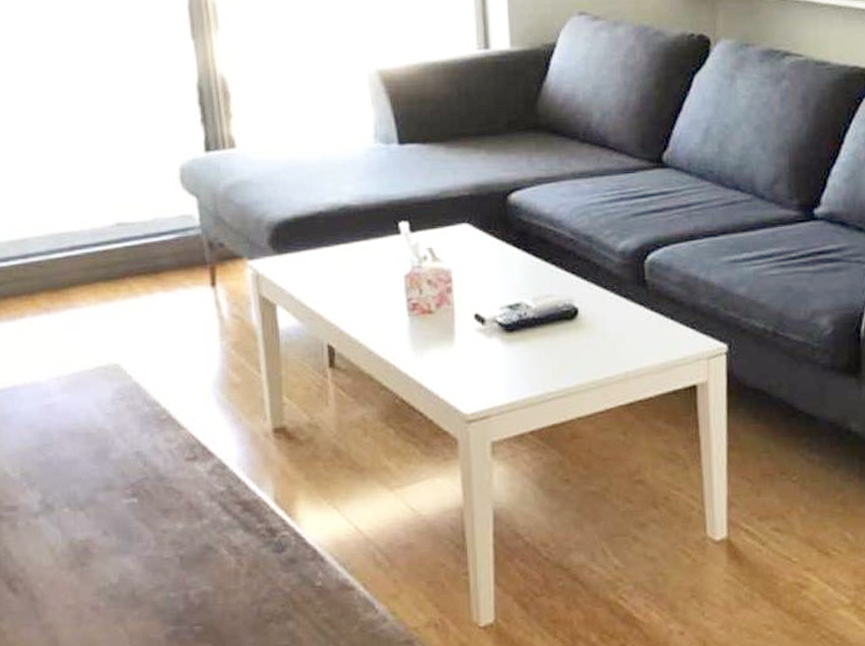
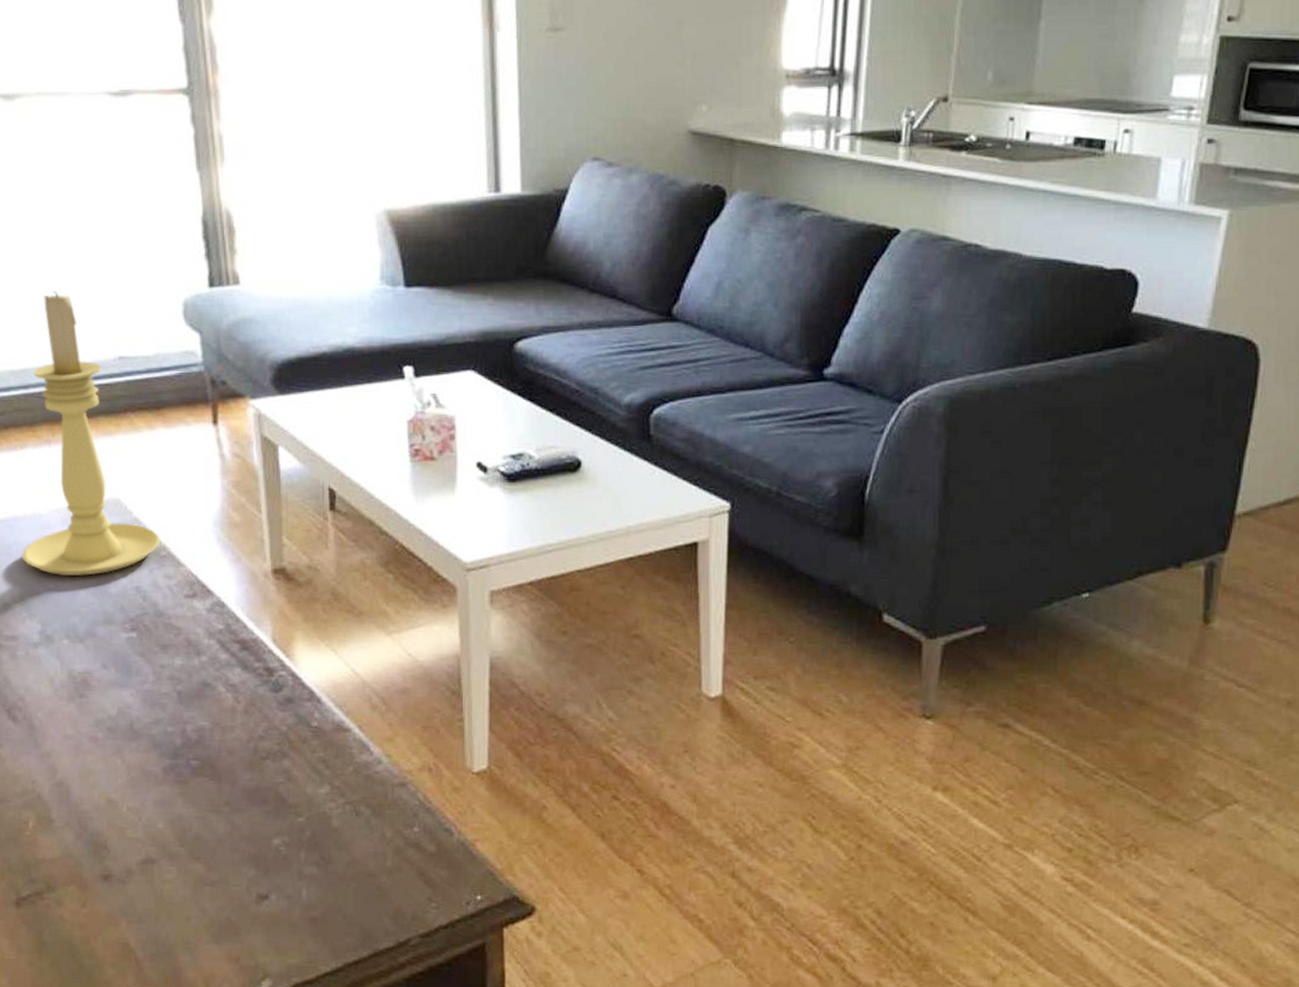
candle holder: none [22,161,161,444] -> present [22,291,161,577]

